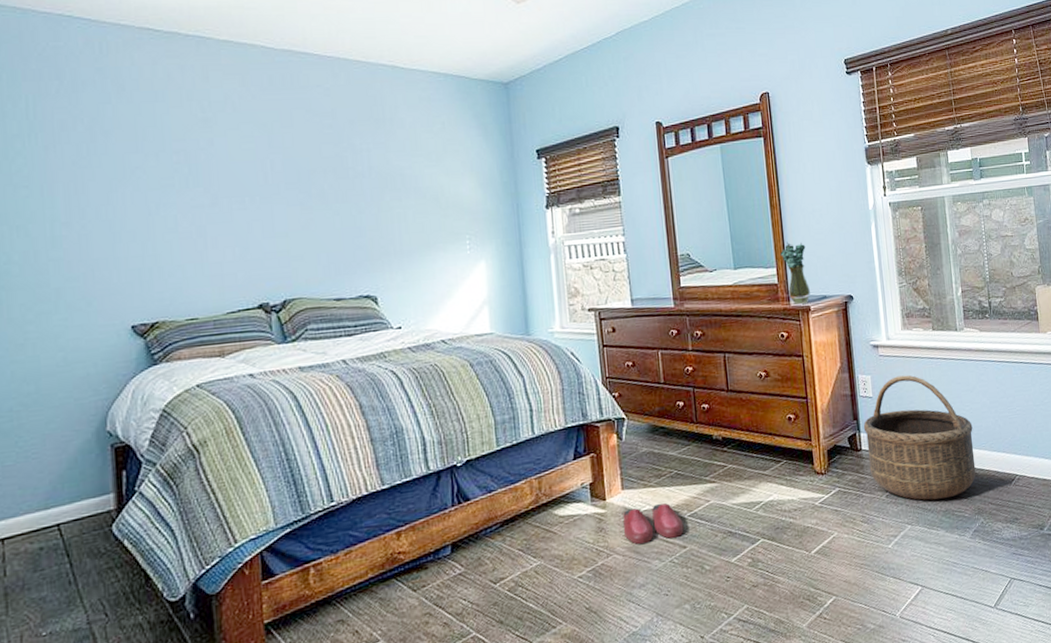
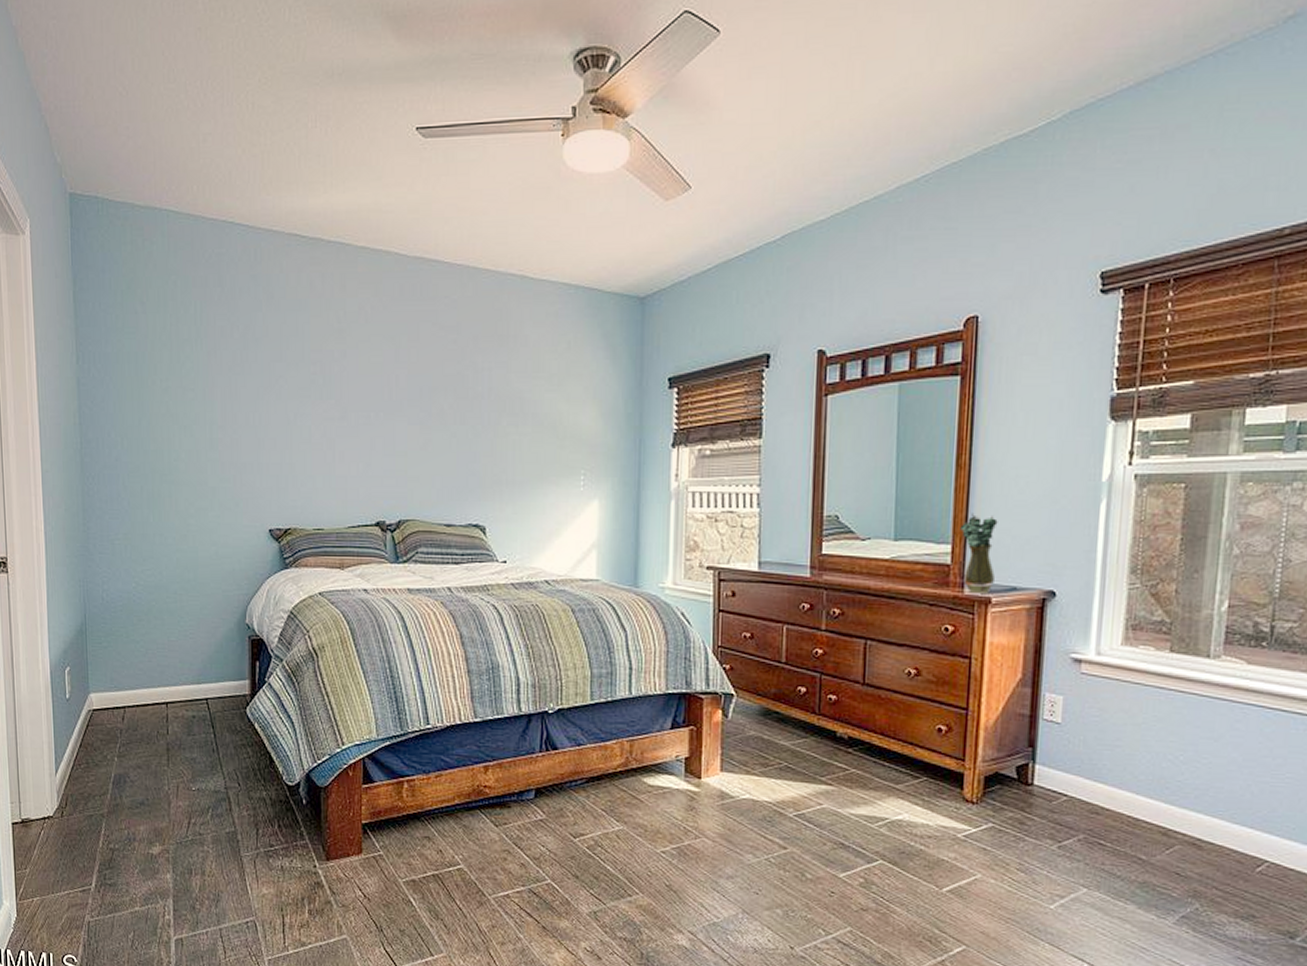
slippers: present [623,503,684,545] -> none [718,794,787,835]
basket: present [863,375,976,500] -> none [1040,703,1208,869]

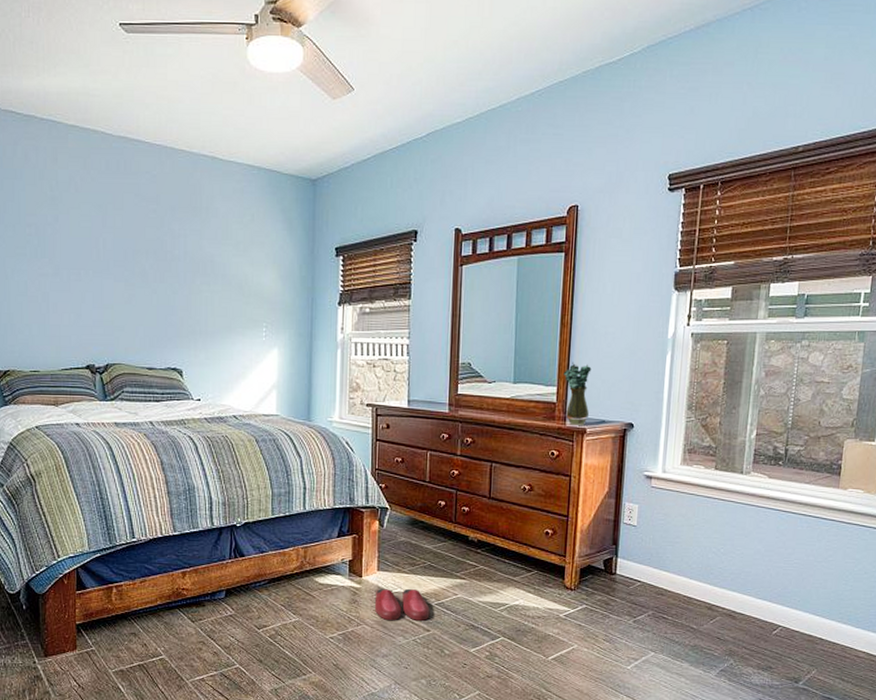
slippers: none [718,794,787,835] -> present [375,588,430,621]

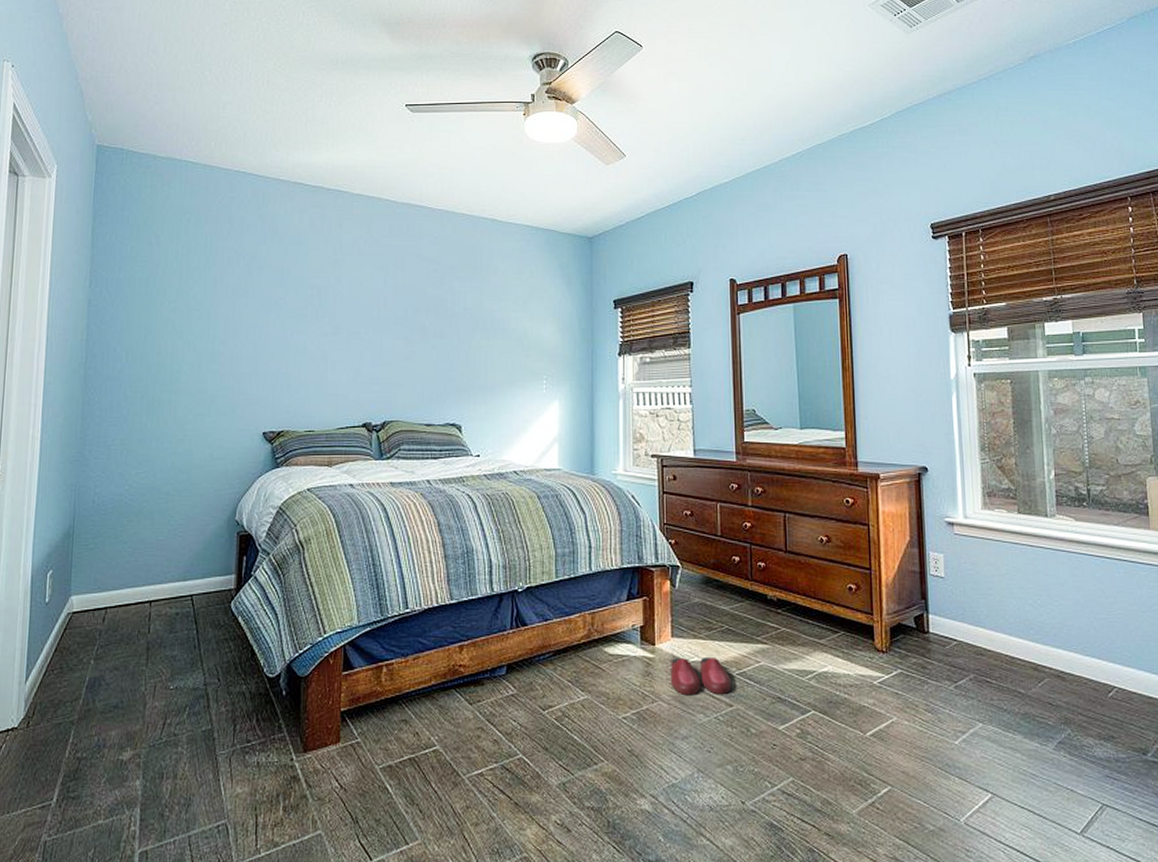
vase: present [563,361,592,426] -> none [850,405,881,472]

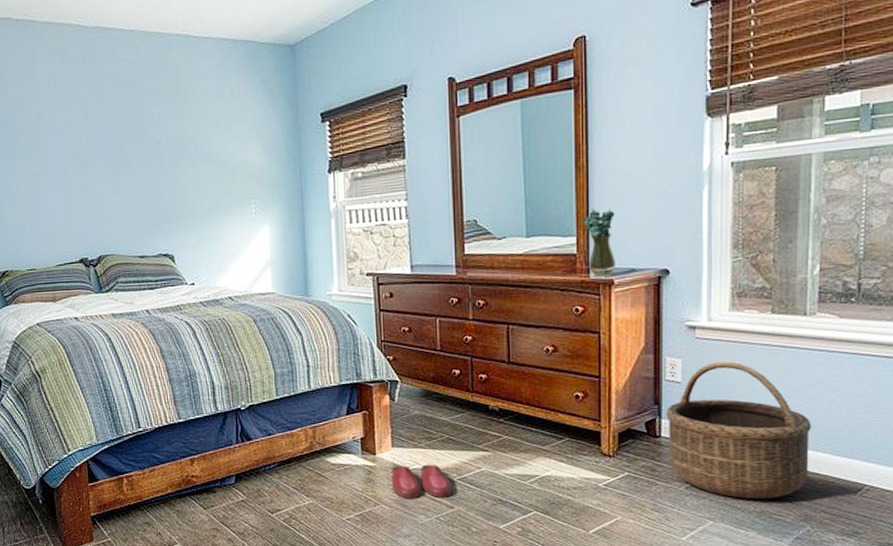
vase: none [850,405,881,472] -> present [583,207,617,278]
basket: none [932,558,1064,701] -> present [665,361,812,500]

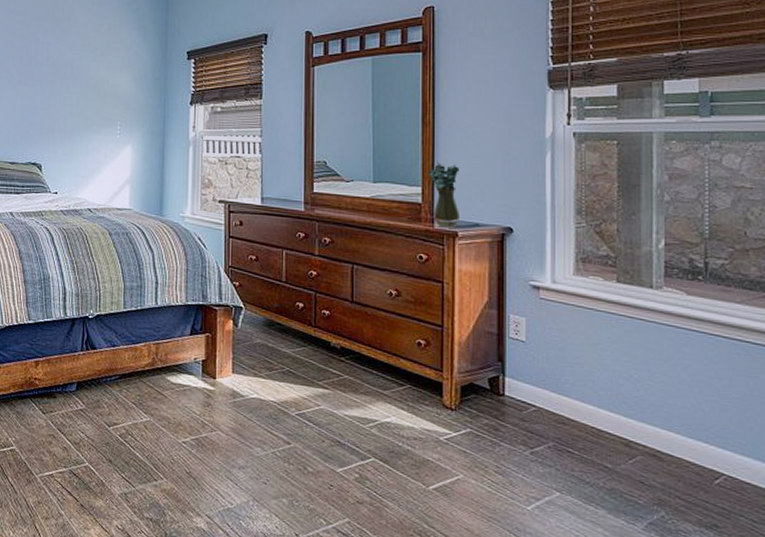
slippers: present [392,464,452,499] -> none [230,393,290,432]
basket: present [665,361,812,500] -> none [509,325,662,477]

